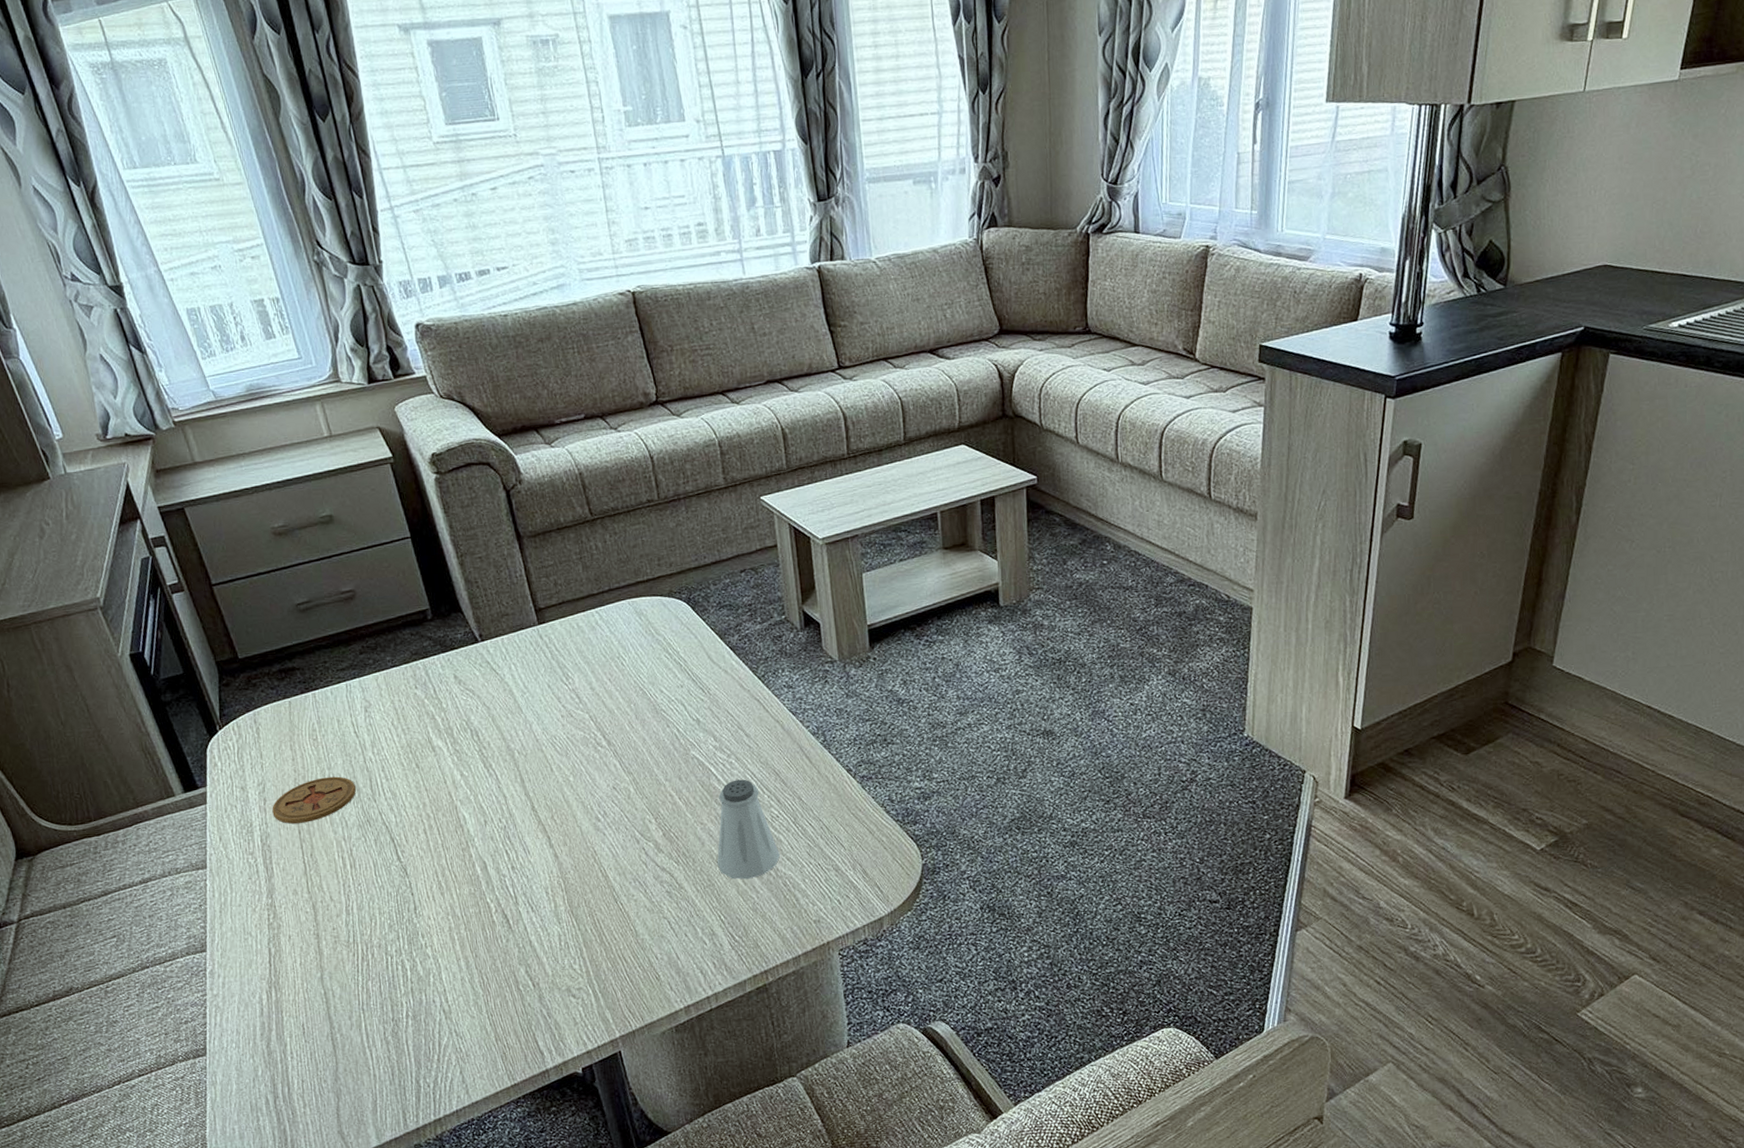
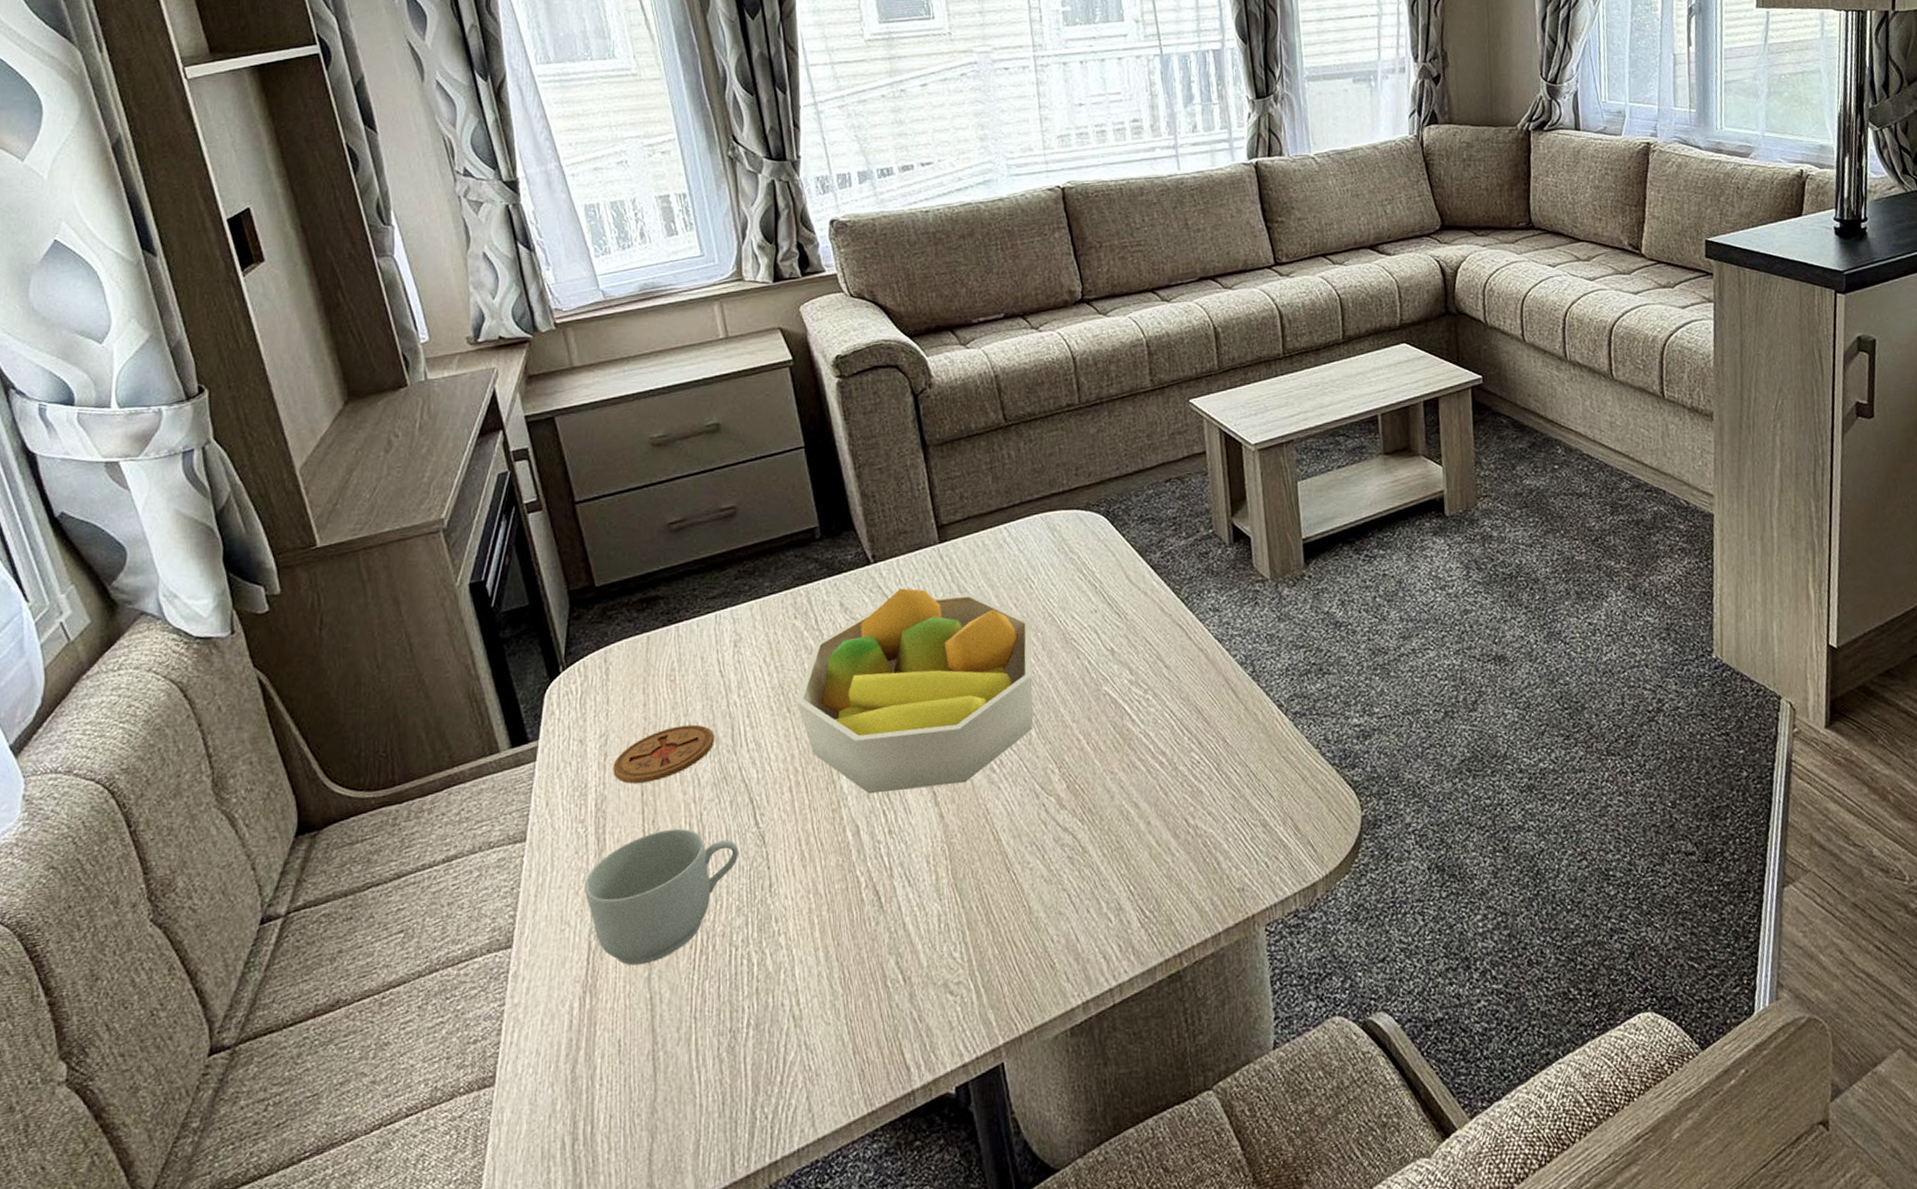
mug: none [259,861,387,968] -> present [584,828,739,966]
fruit bowl: none [423,663,631,837] -> present [796,588,1033,794]
saltshaker: present [717,779,780,880] -> none [1127,718,1200,840]

